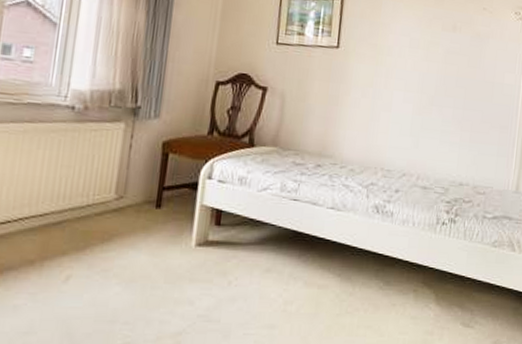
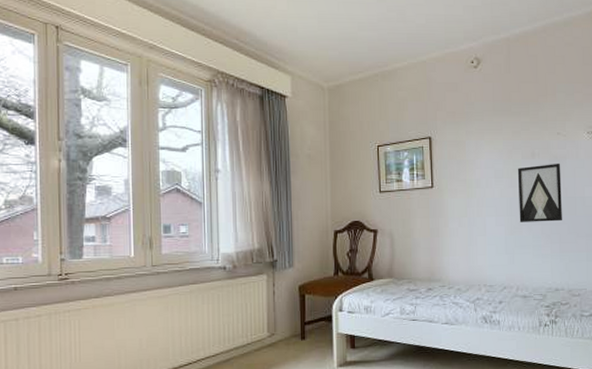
wall art: none [430,40,482,107] -> present [517,163,562,222]

